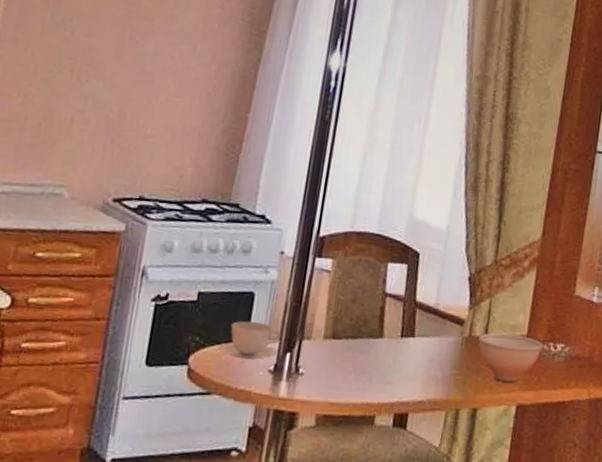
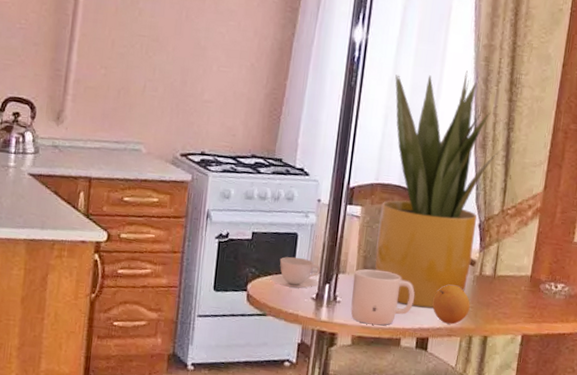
mug: none [315,332,393,401] -> present [350,269,415,326]
planter: none [346,104,497,377] -> present [375,70,503,308]
fruit: none [413,349,458,396] -> present [432,284,470,325]
bowl: present [478,333,544,382] -> none [488,273,546,315]

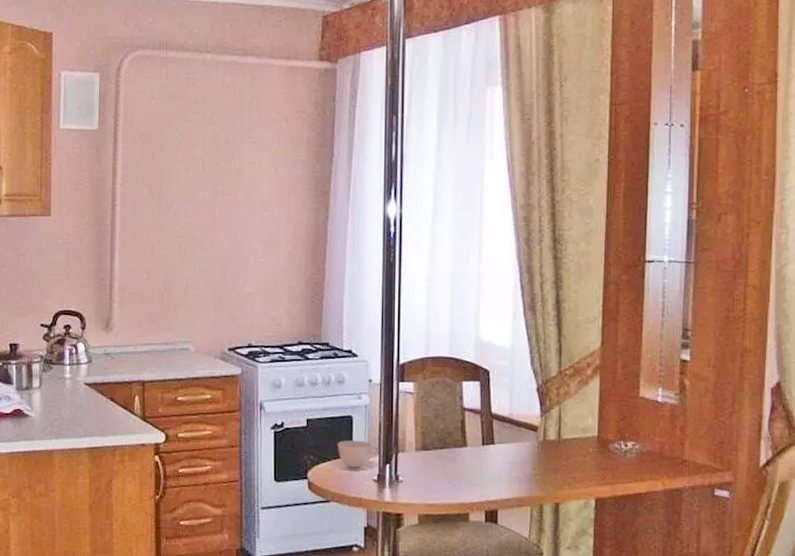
mug: present [350,269,415,326] -> none [413,445,478,502]
planter: present [375,70,503,308] -> none [433,233,553,478]
fruit: present [432,284,470,325] -> none [498,453,537,494]

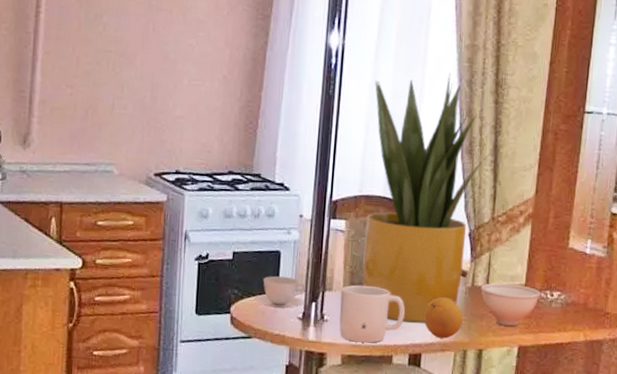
mug: none [413,445,478,502] -> present [339,284,405,343]
planter: none [433,233,553,478] -> present [362,73,491,322]
fruit: none [498,453,537,494] -> present [424,297,463,339]
bowl: none [553,435,614,478] -> present [481,282,541,326]

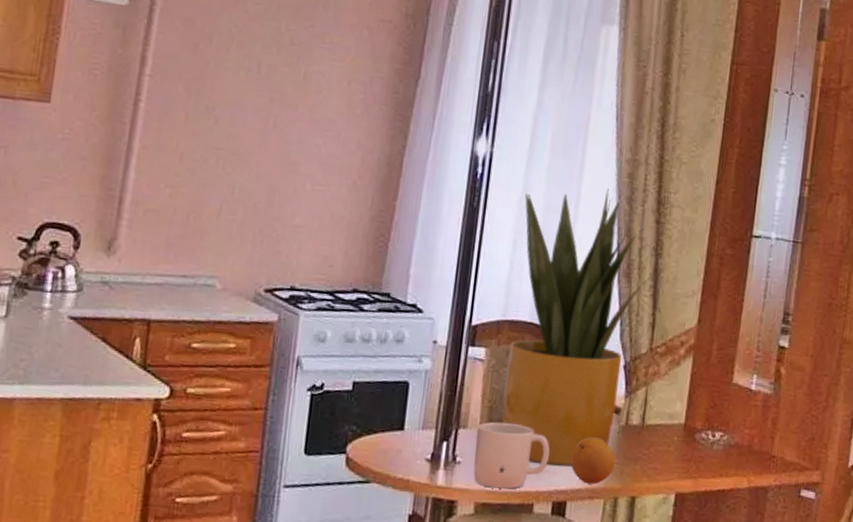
teacup: present [253,275,306,308] -> none [374,410,437,448]
bowl: present [481,282,541,326] -> none [635,421,702,470]

